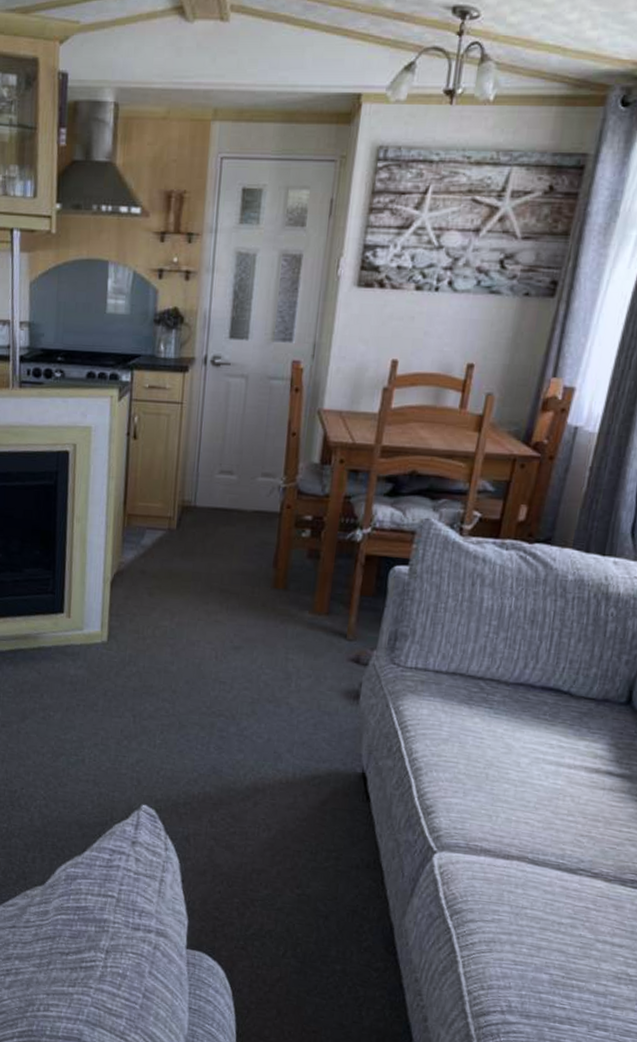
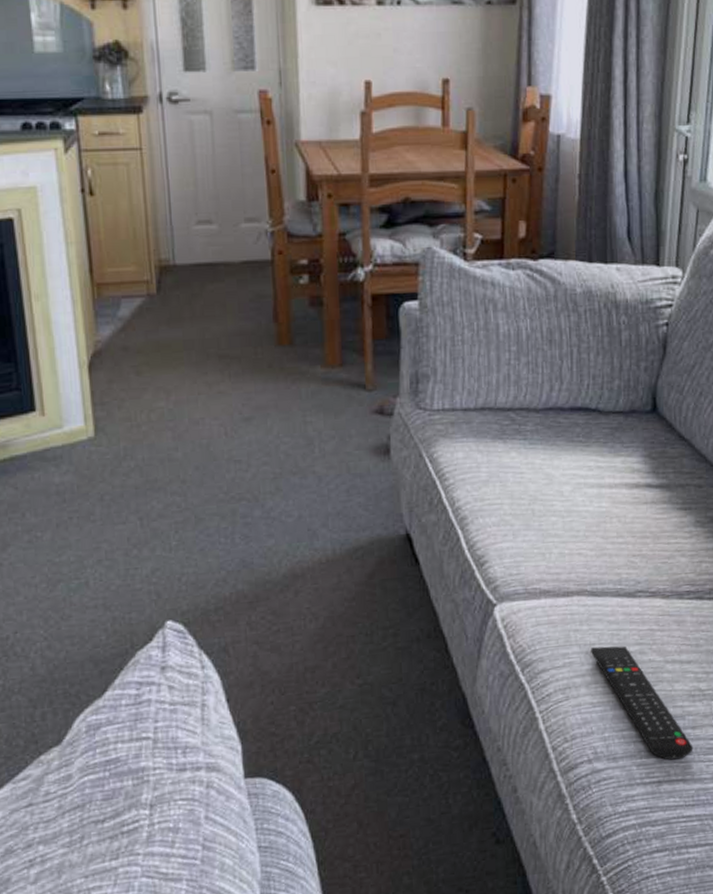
remote control: none [521,911,611,1034] -> present [591,645,693,760]

